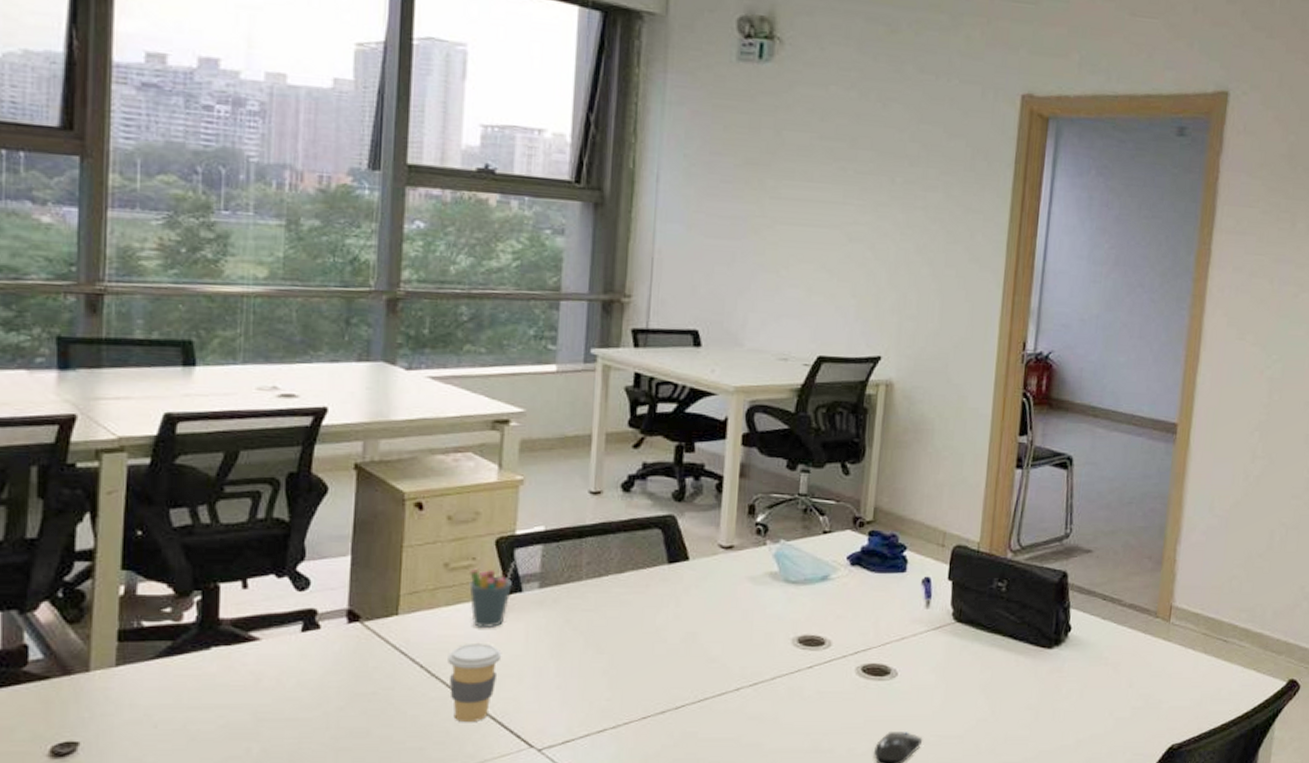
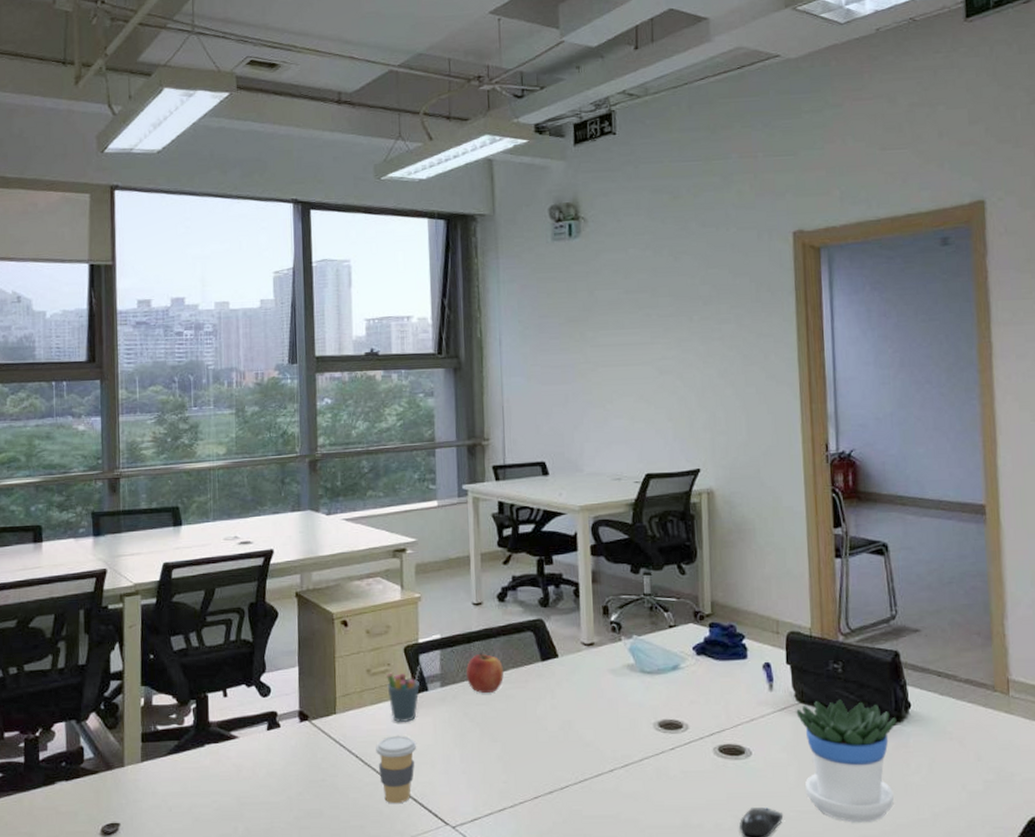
apple: none [573,549,620,597] -> present [466,652,504,693]
flowerpot: none [950,620,1055,748] -> present [796,699,897,823]

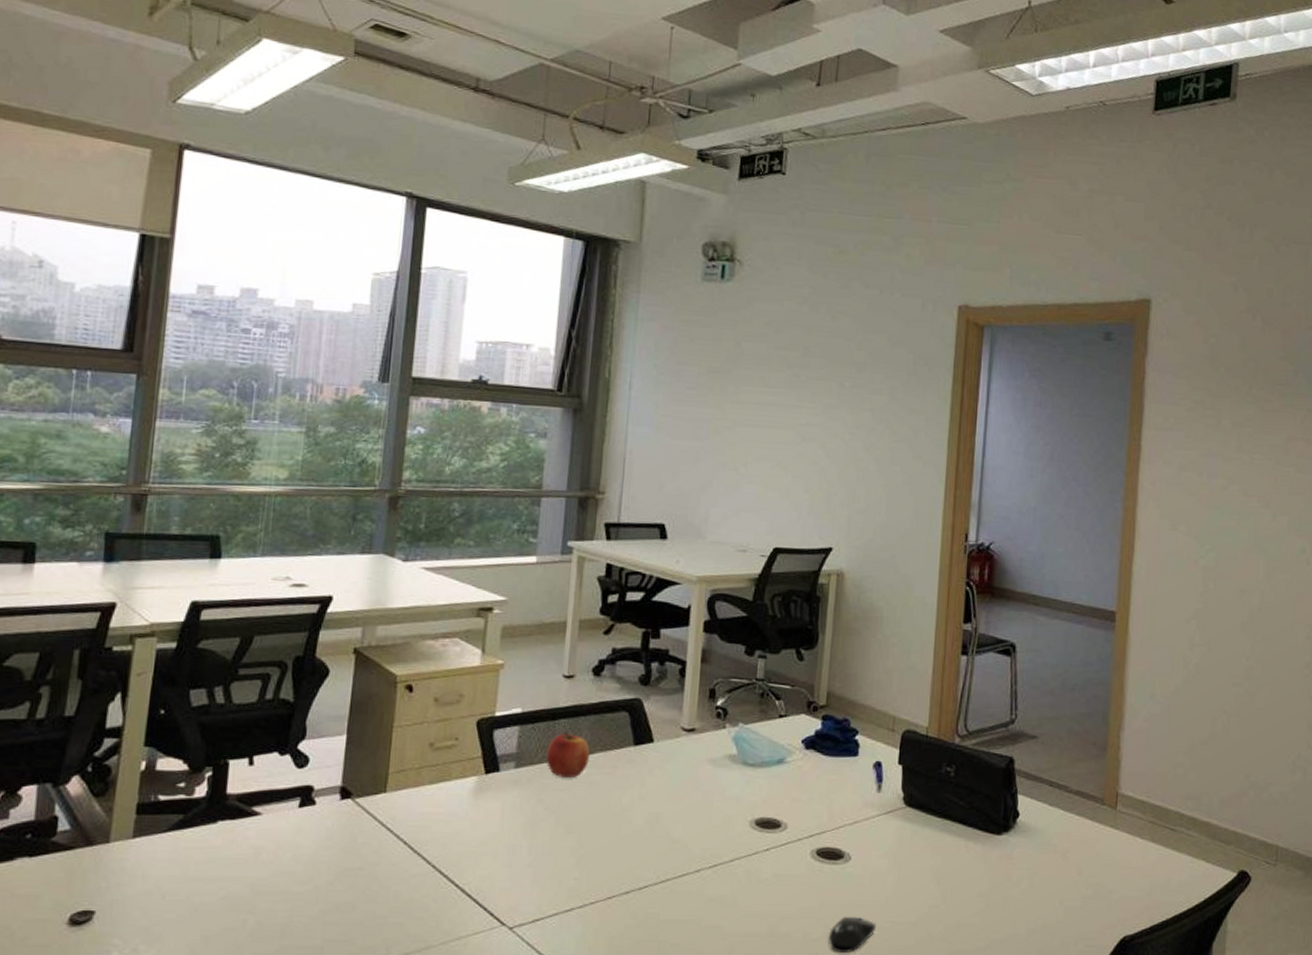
coffee cup: present [376,735,417,804] -> none [429,820,479,900]
pen holder: present [387,665,421,723] -> none [451,742,495,807]
flowerpot: present [796,699,897,823] -> none [902,805,1004,937]

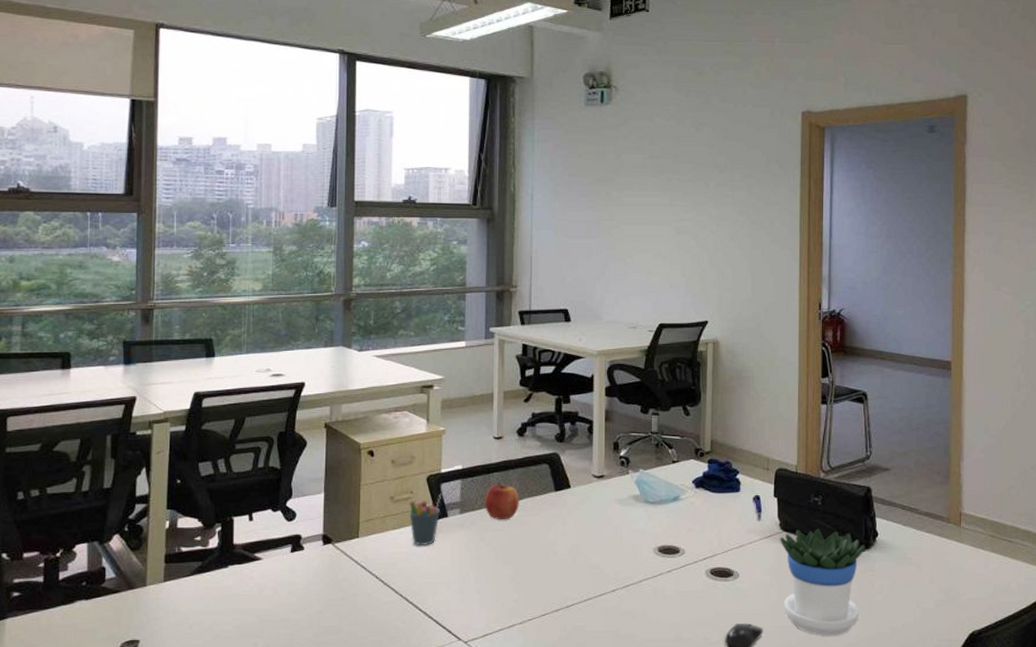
pen holder: none [451,742,495,807] -> present [409,493,442,547]
flowerpot: none [902,805,1004,937] -> present [780,529,865,636]

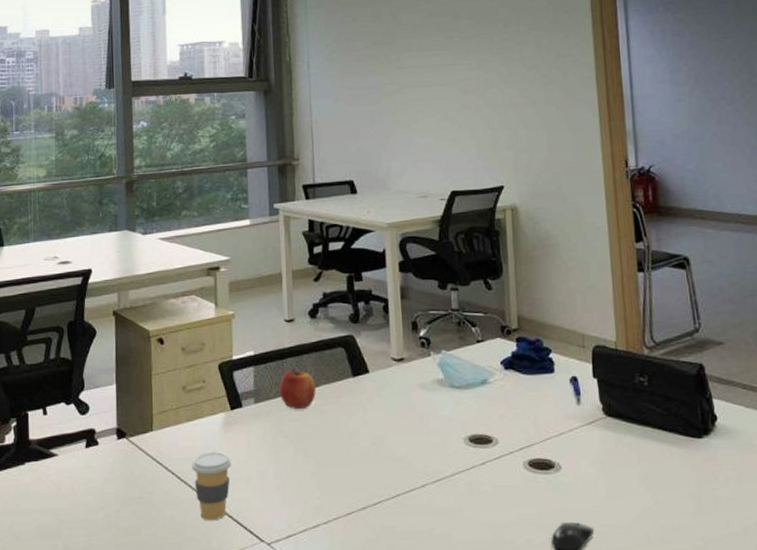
coffee cup: none [395,557,435,621] -> present [192,451,232,521]
pen holder: present [409,493,442,547] -> none [202,382,235,440]
flowerpot: present [780,529,865,636] -> none [604,413,704,537]

